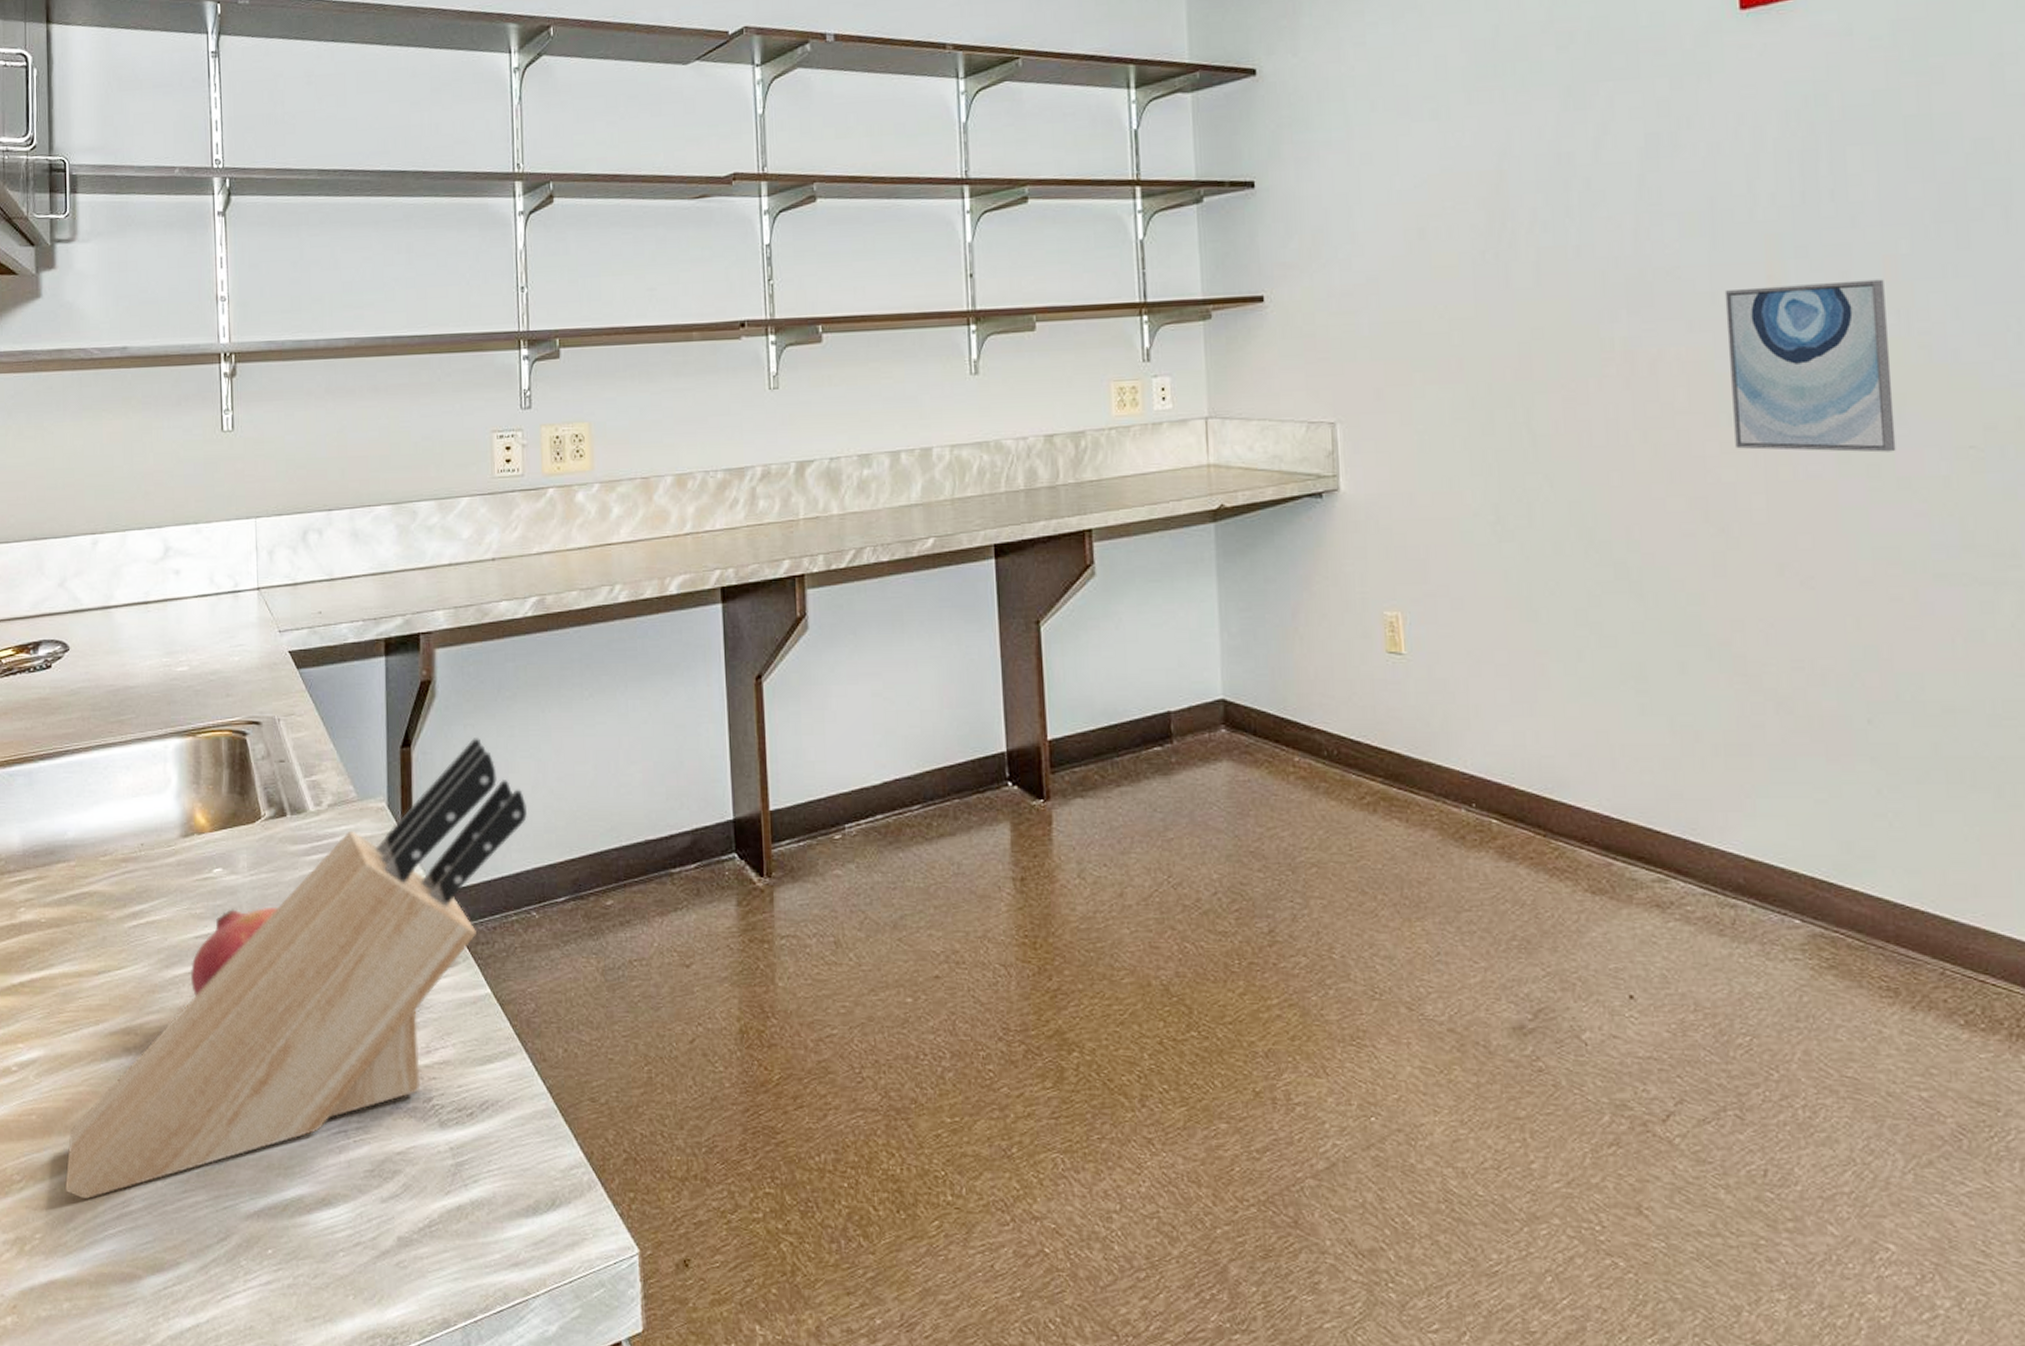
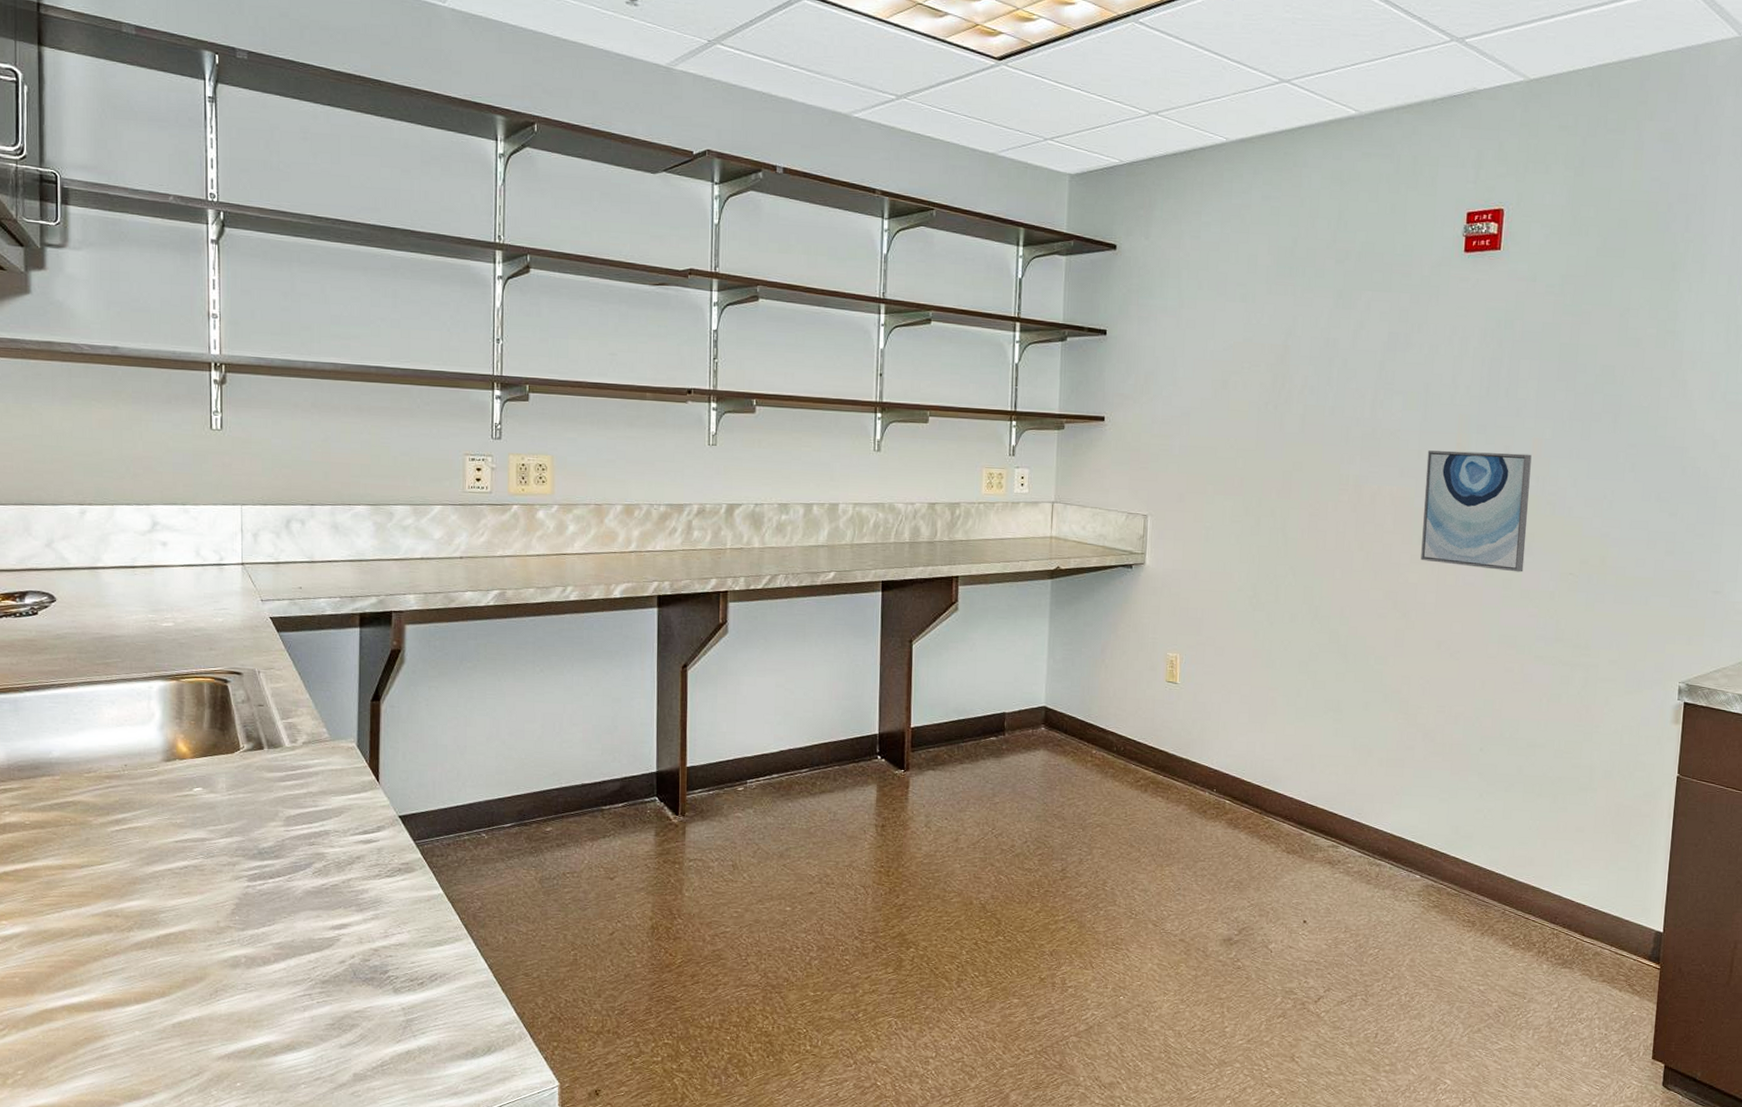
knife block: present [64,738,527,1199] -> none [46,697,481,1044]
pomegranate: present [191,908,278,996] -> none [170,820,253,888]

